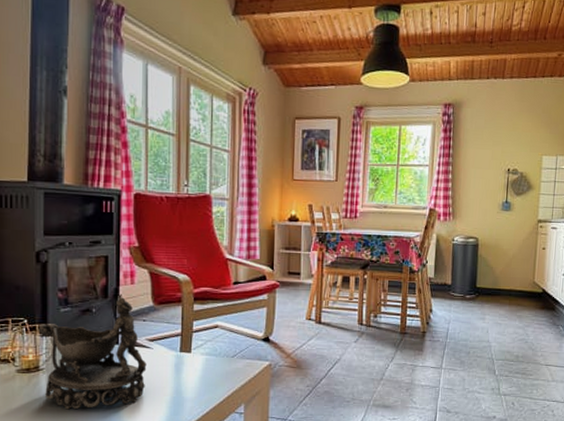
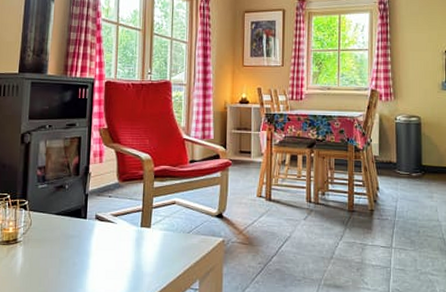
decorative bowl: present [38,297,147,410] -> none [19,175,111,281]

